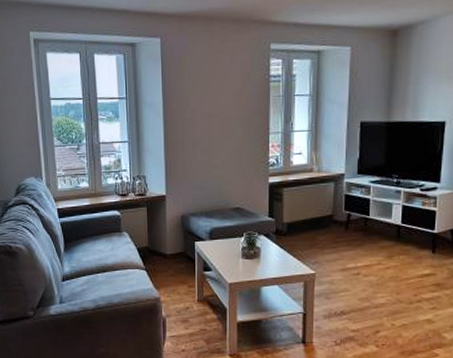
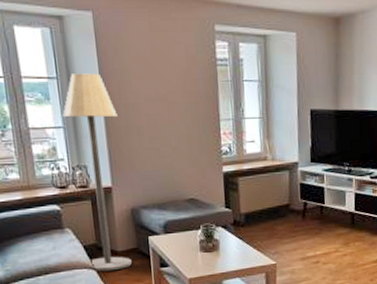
floor lamp: none [128,93,178,273] -> present [62,73,132,272]

